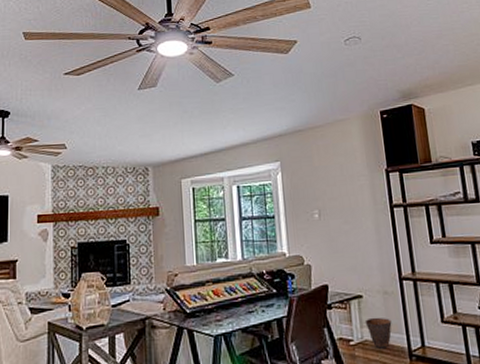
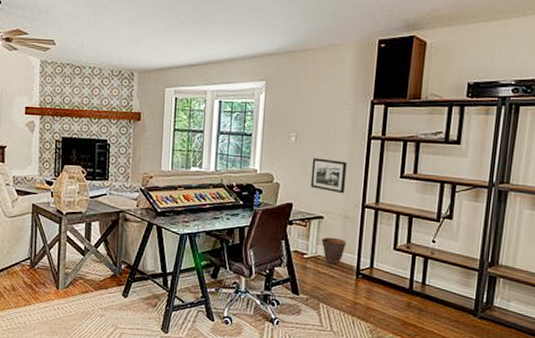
picture frame: none [339,232,379,268] -> present [310,158,347,194]

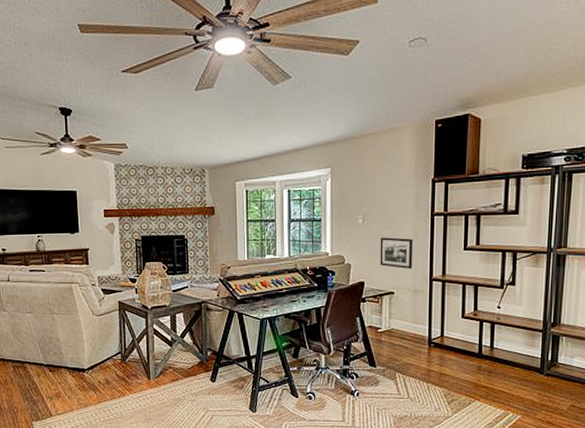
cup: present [321,237,347,265] -> none [393,310,417,336]

